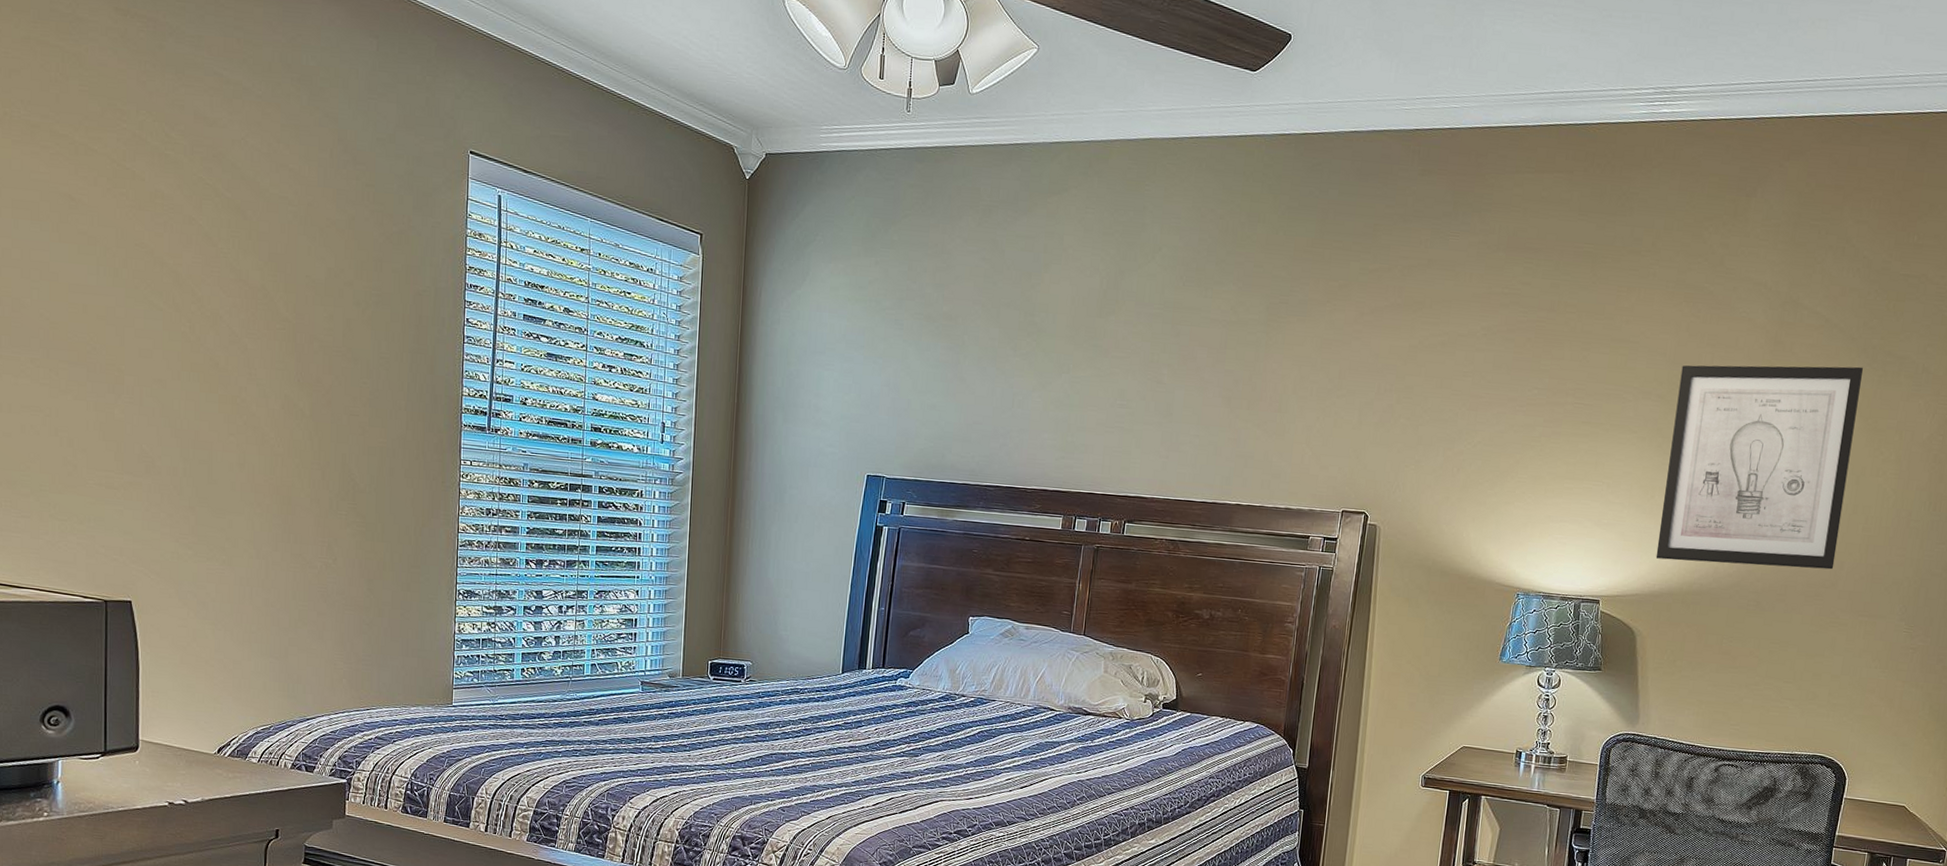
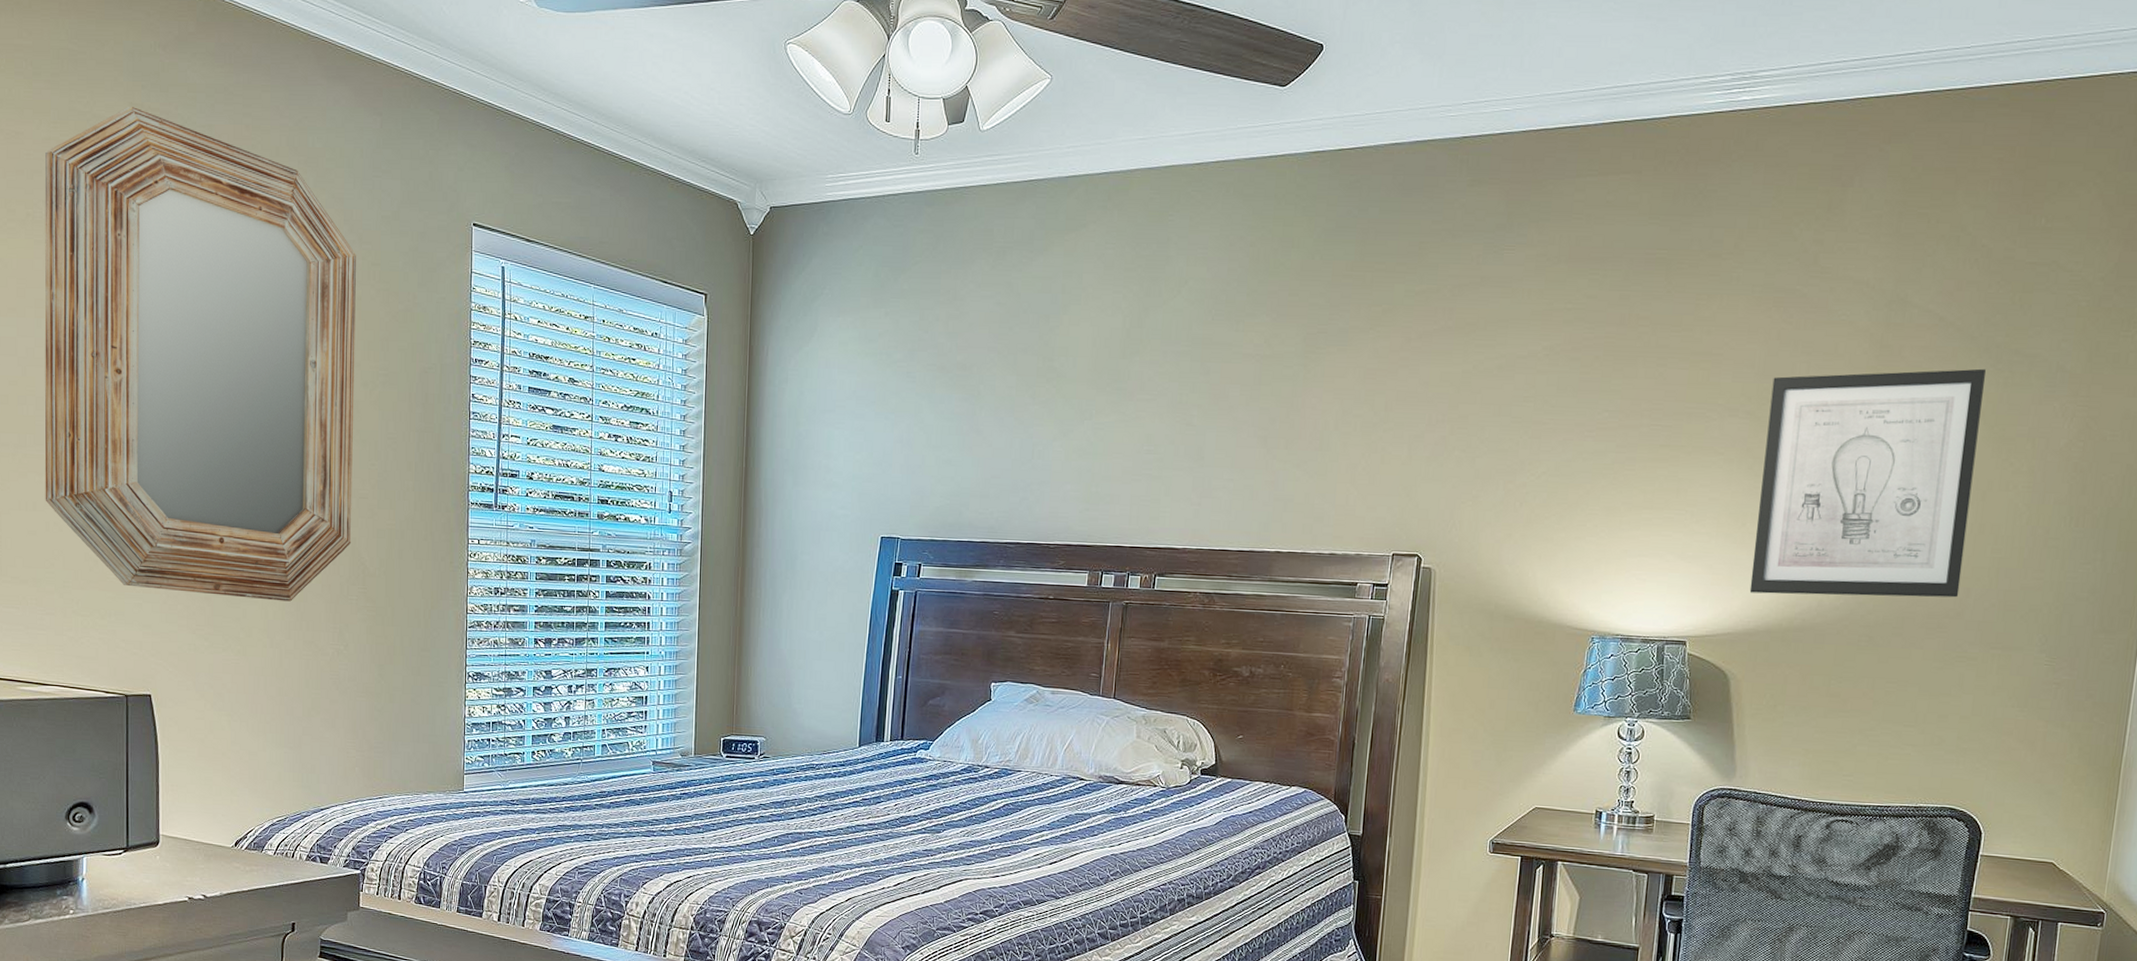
home mirror: none [21,11,351,514] -> present [44,106,357,602]

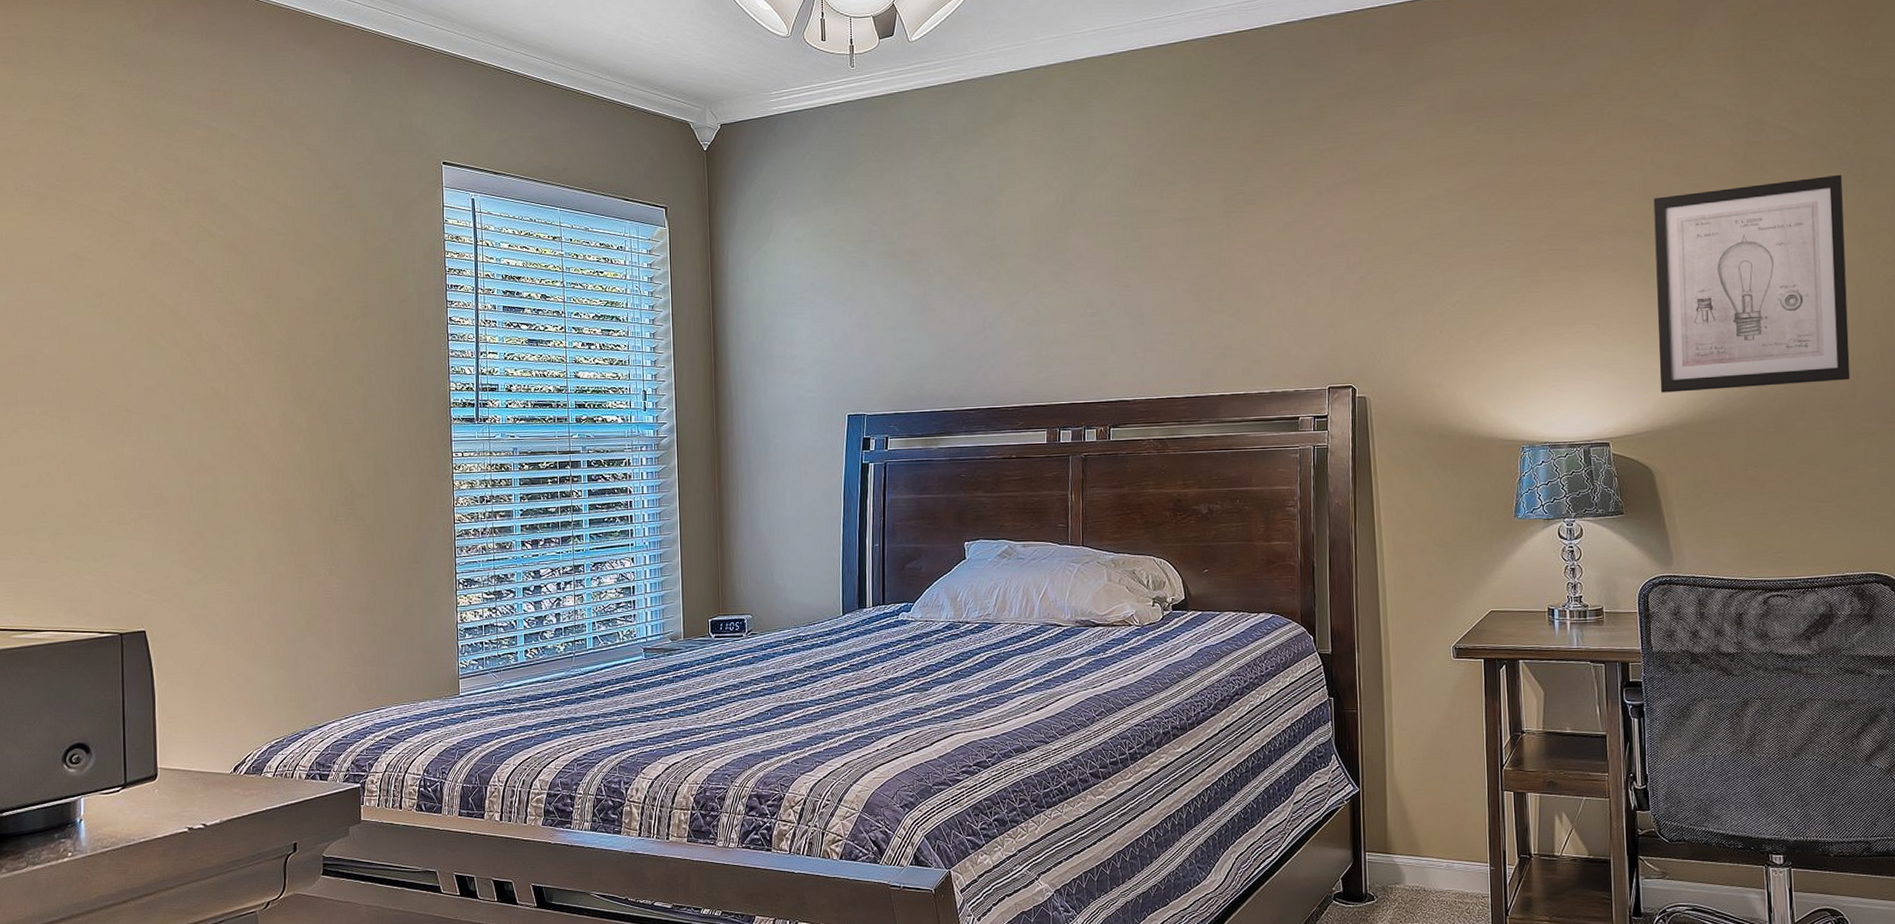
home mirror: present [44,106,357,602] -> none [32,83,339,529]

